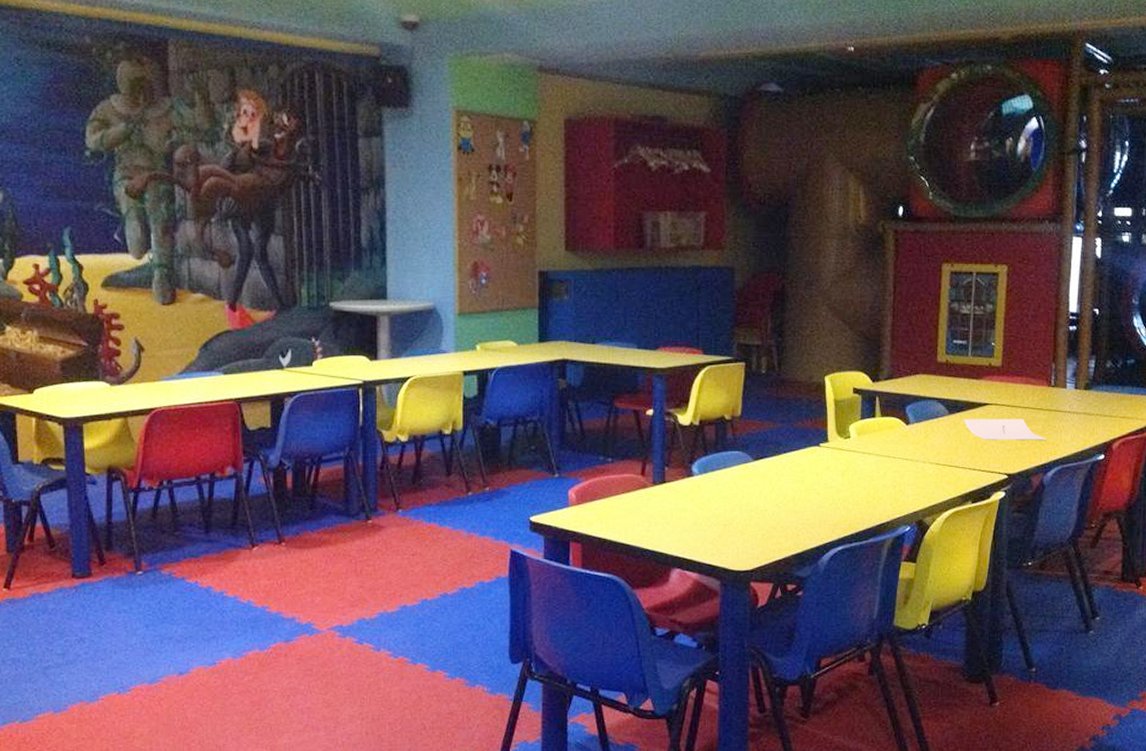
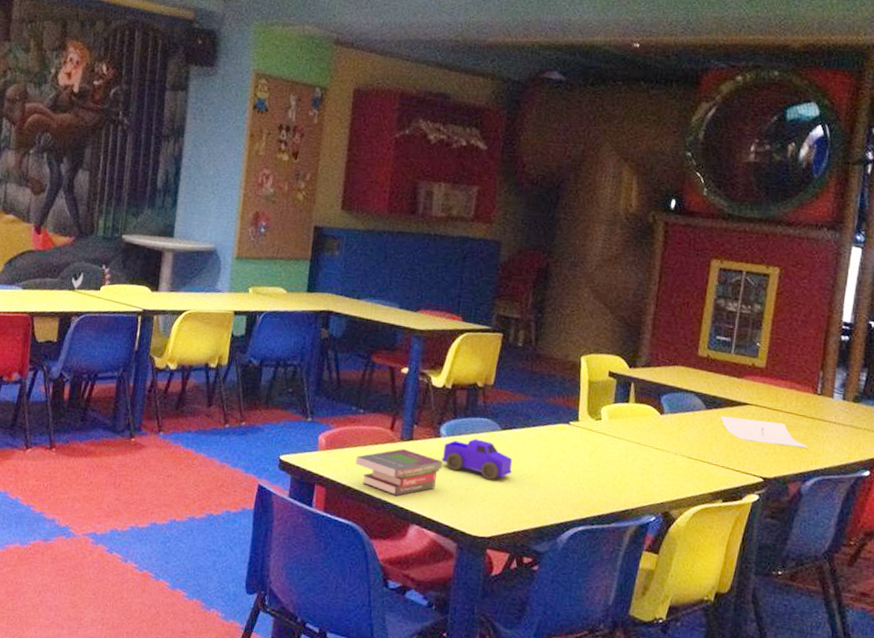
books: none [609,493,698,542] -> present [355,449,442,496]
toy truck: none [696,473,767,512] -> present [441,438,513,480]

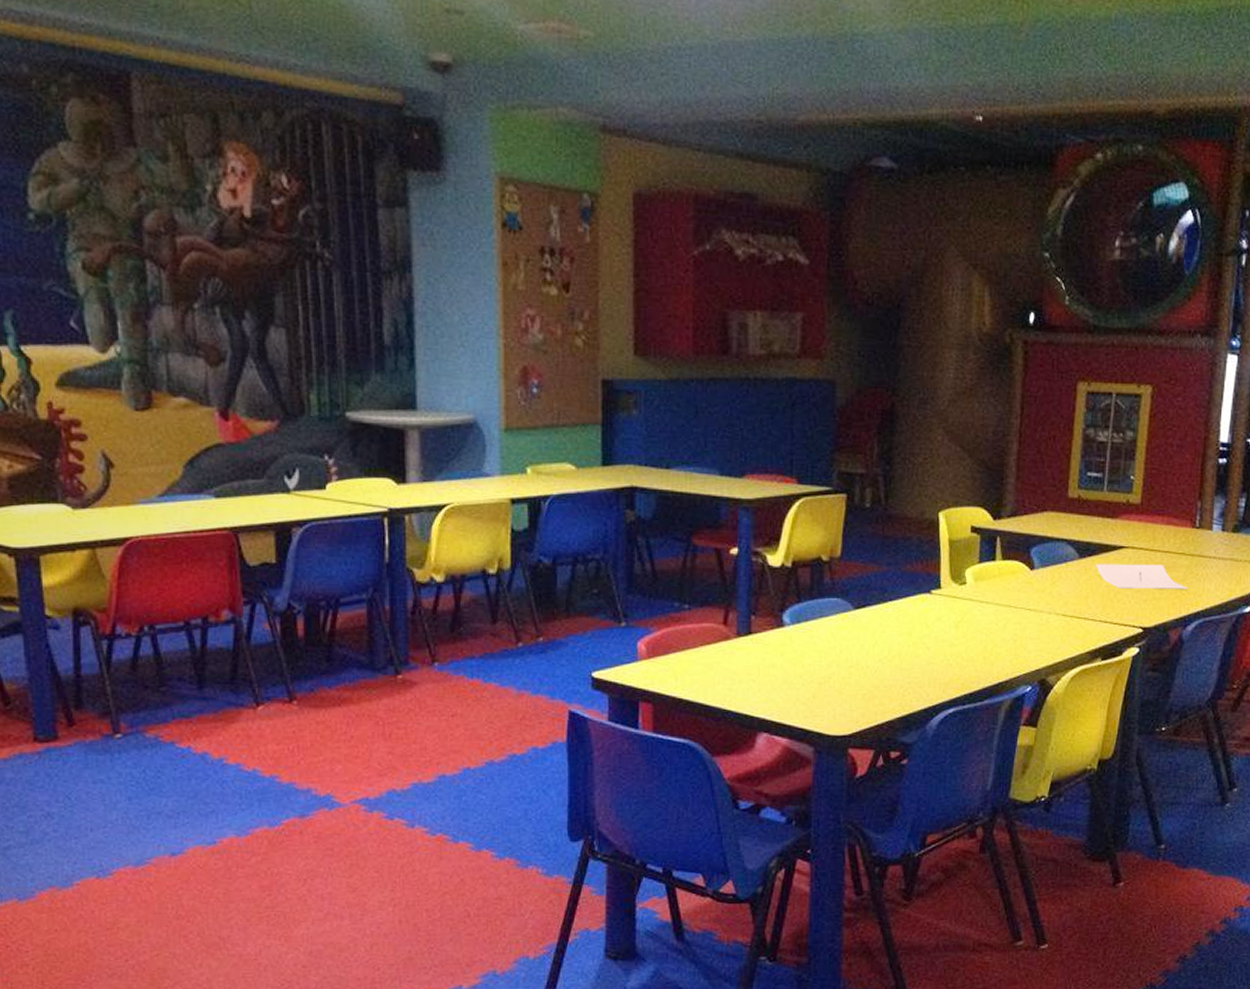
books: present [355,449,442,496] -> none [685,646,789,703]
toy truck: present [441,438,513,480] -> none [787,623,870,669]

